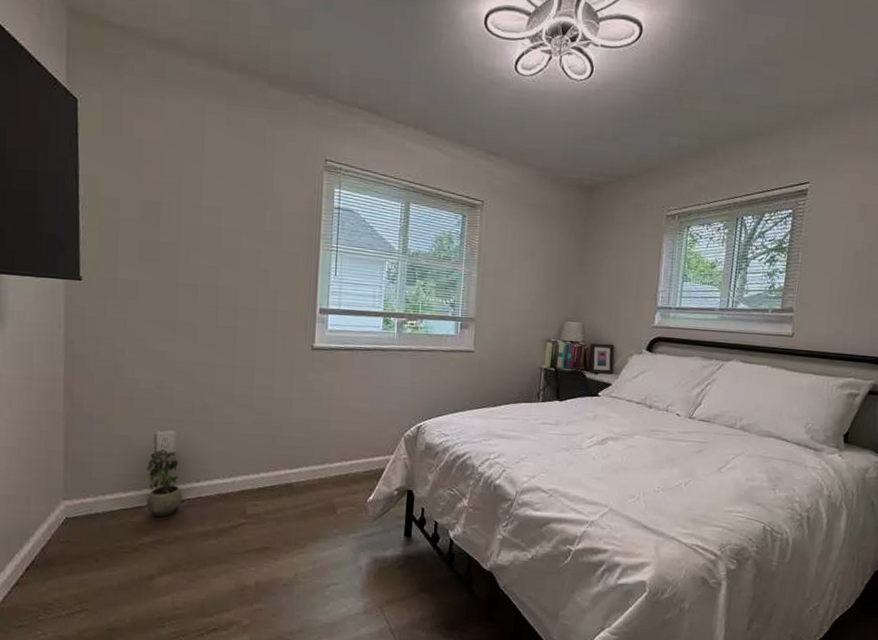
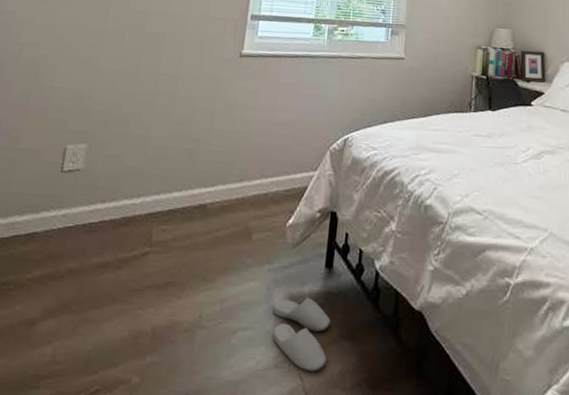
potted plant: present [146,448,183,518] -> none [42,164,85,246]
slippers: none [360,559,411,617] -> present [272,296,331,372]

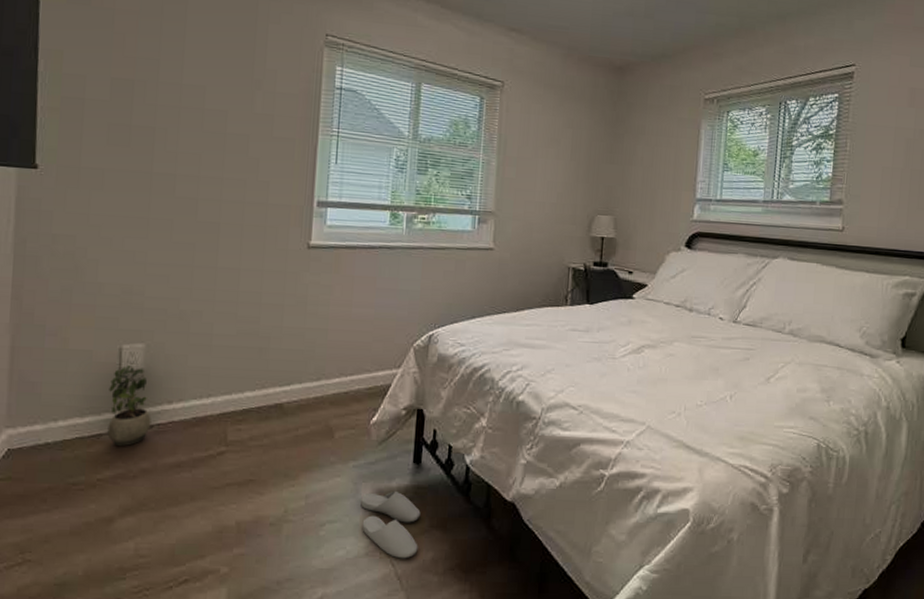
potted plant: none [42,164,85,246] -> present [107,364,152,447]
books: present [475,45,522,79] -> none [572,233,624,270]
picture frame: present [520,50,546,83] -> none [622,239,650,274]

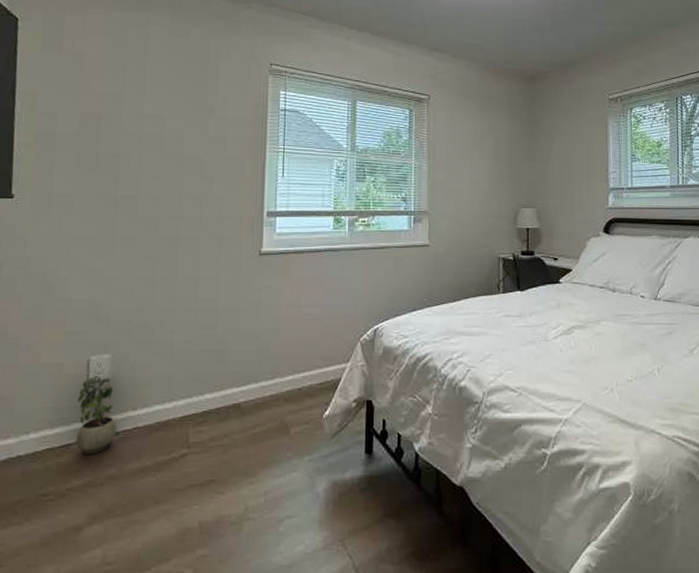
slippers: present [361,490,421,559] -> none [317,482,375,550]

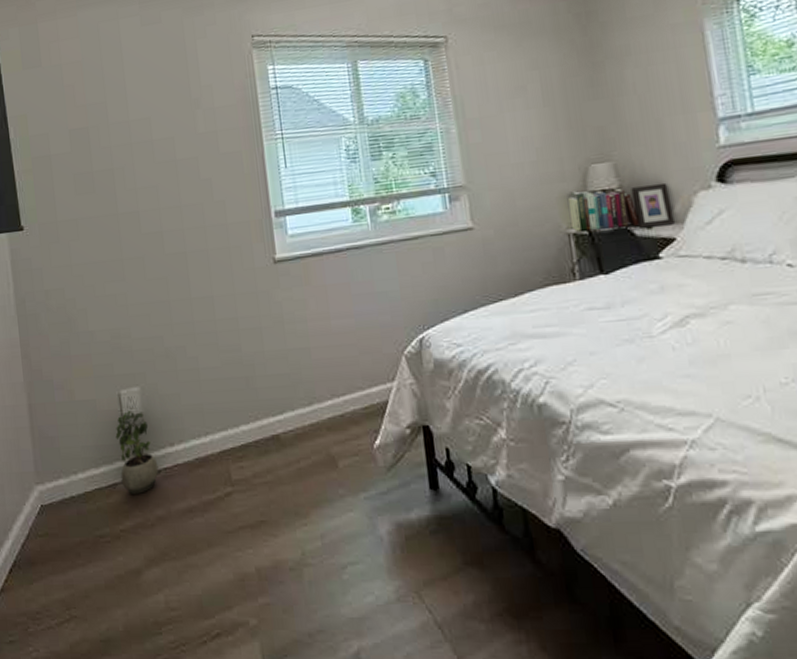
books: none [501,226,549,257] -> present [568,188,639,232]
picture frame: none [546,229,573,259] -> present [631,184,675,228]

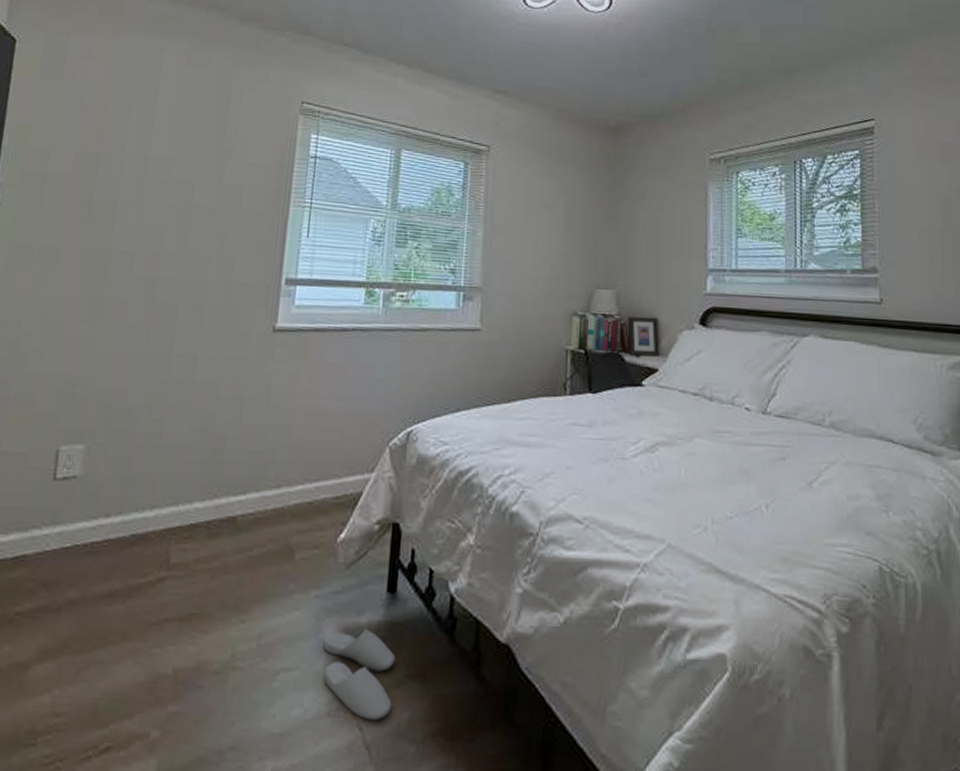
potted plant: present [115,409,159,495] -> none [32,469,85,572]
slippers: none [380,523,456,604] -> present [323,628,395,721]

